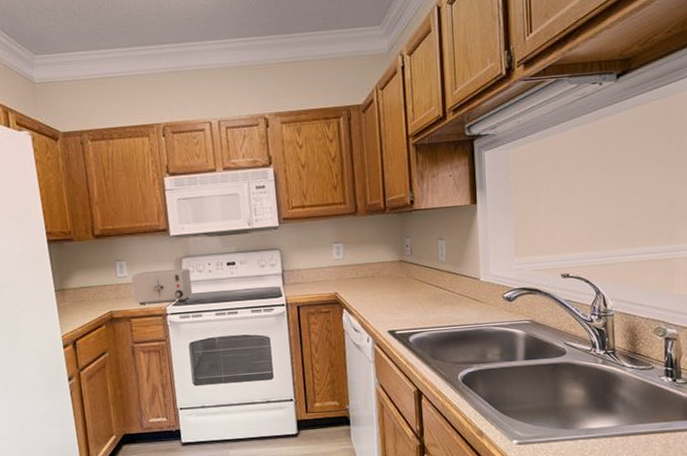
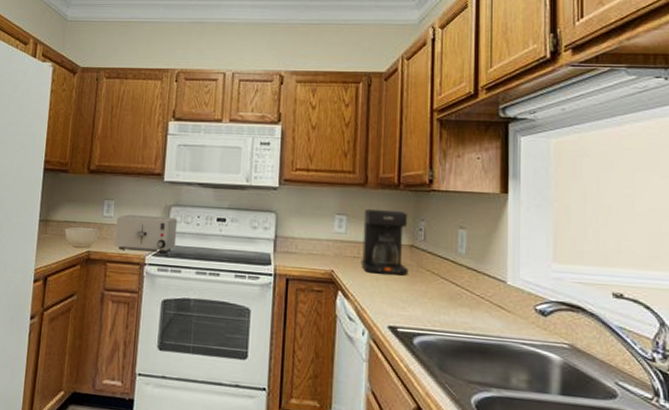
bowl: none [82,289,119,310] -> present [64,226,101,248]
coffee maker: none [357,232,400,290] -> present [360,208,408,276]

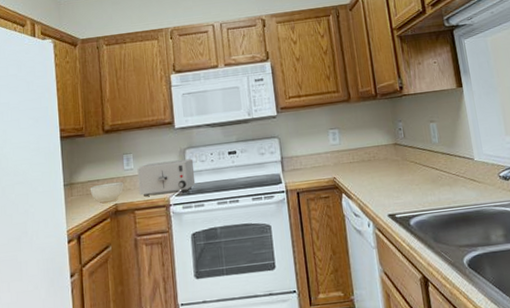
coffee maker: present [360,208,408,276] -> none [352,116,396,173]

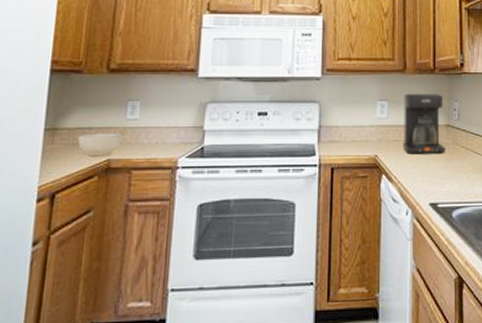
toaster: present [137,158,196,197] -> none [140,115,215,154]
coffee maker: none [352,116,396,173] -> present [402,93,445,154]

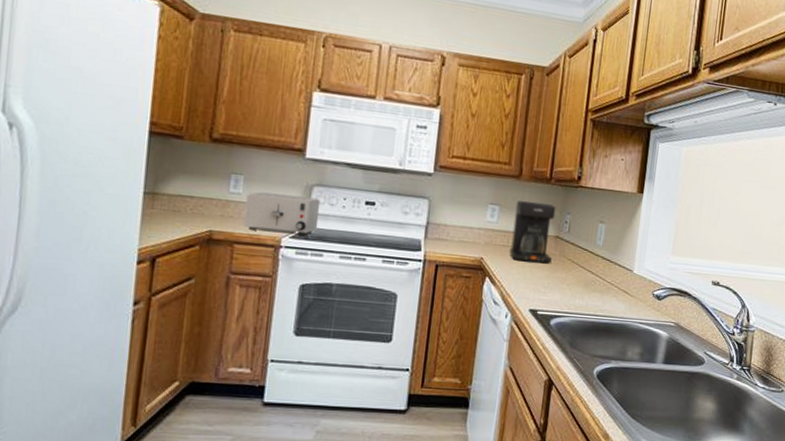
bowl: present [77,133,124,156] -> none [178,202,226,227]
toaster: none [140,115,215,154] -> present [243,192,321,235]

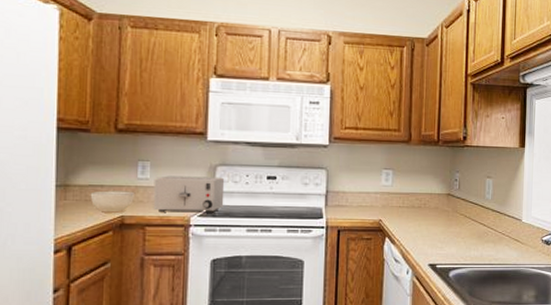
bowl: none [178,202,226,227] -> present [90,190,136,213]
coffee maker: present [509,200,556,264] -> none [405,163,446,220]

